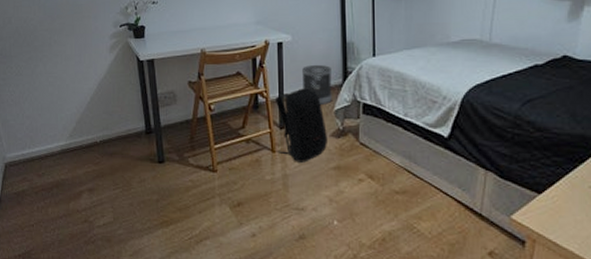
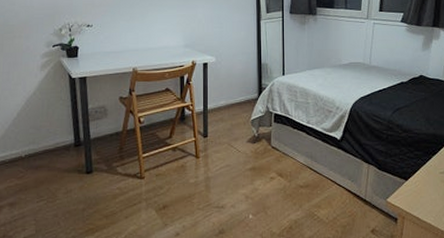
backpack: present [276,88,327,163] -> none [200,101,244,166]
wastebasket: present [302,65,332,106] -> none [224,82,249,116]

